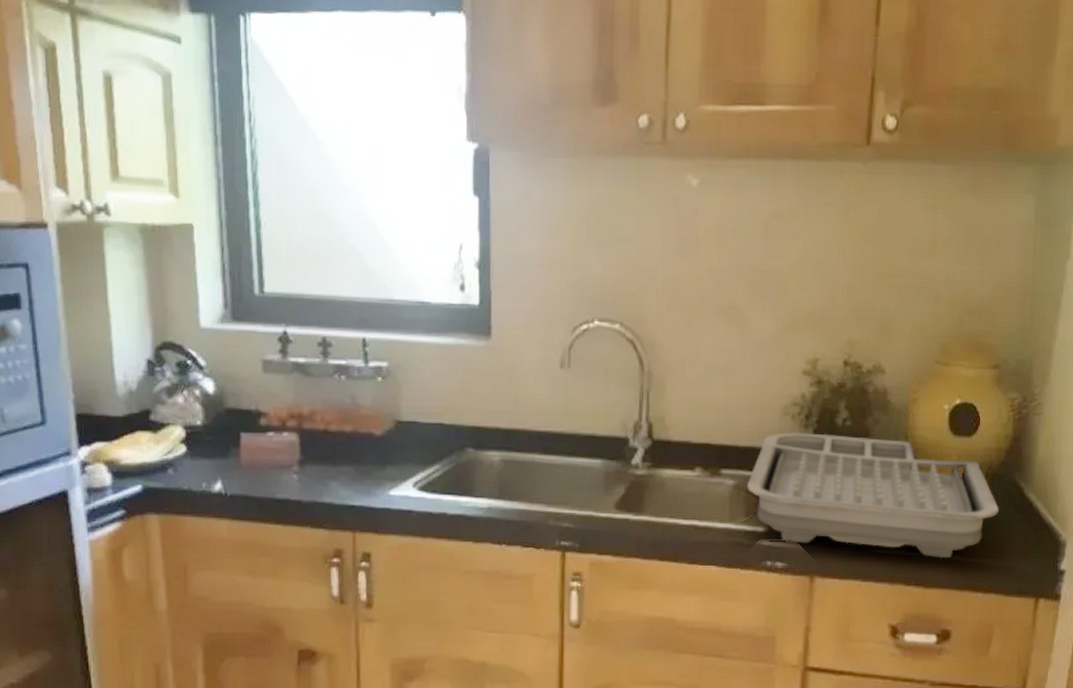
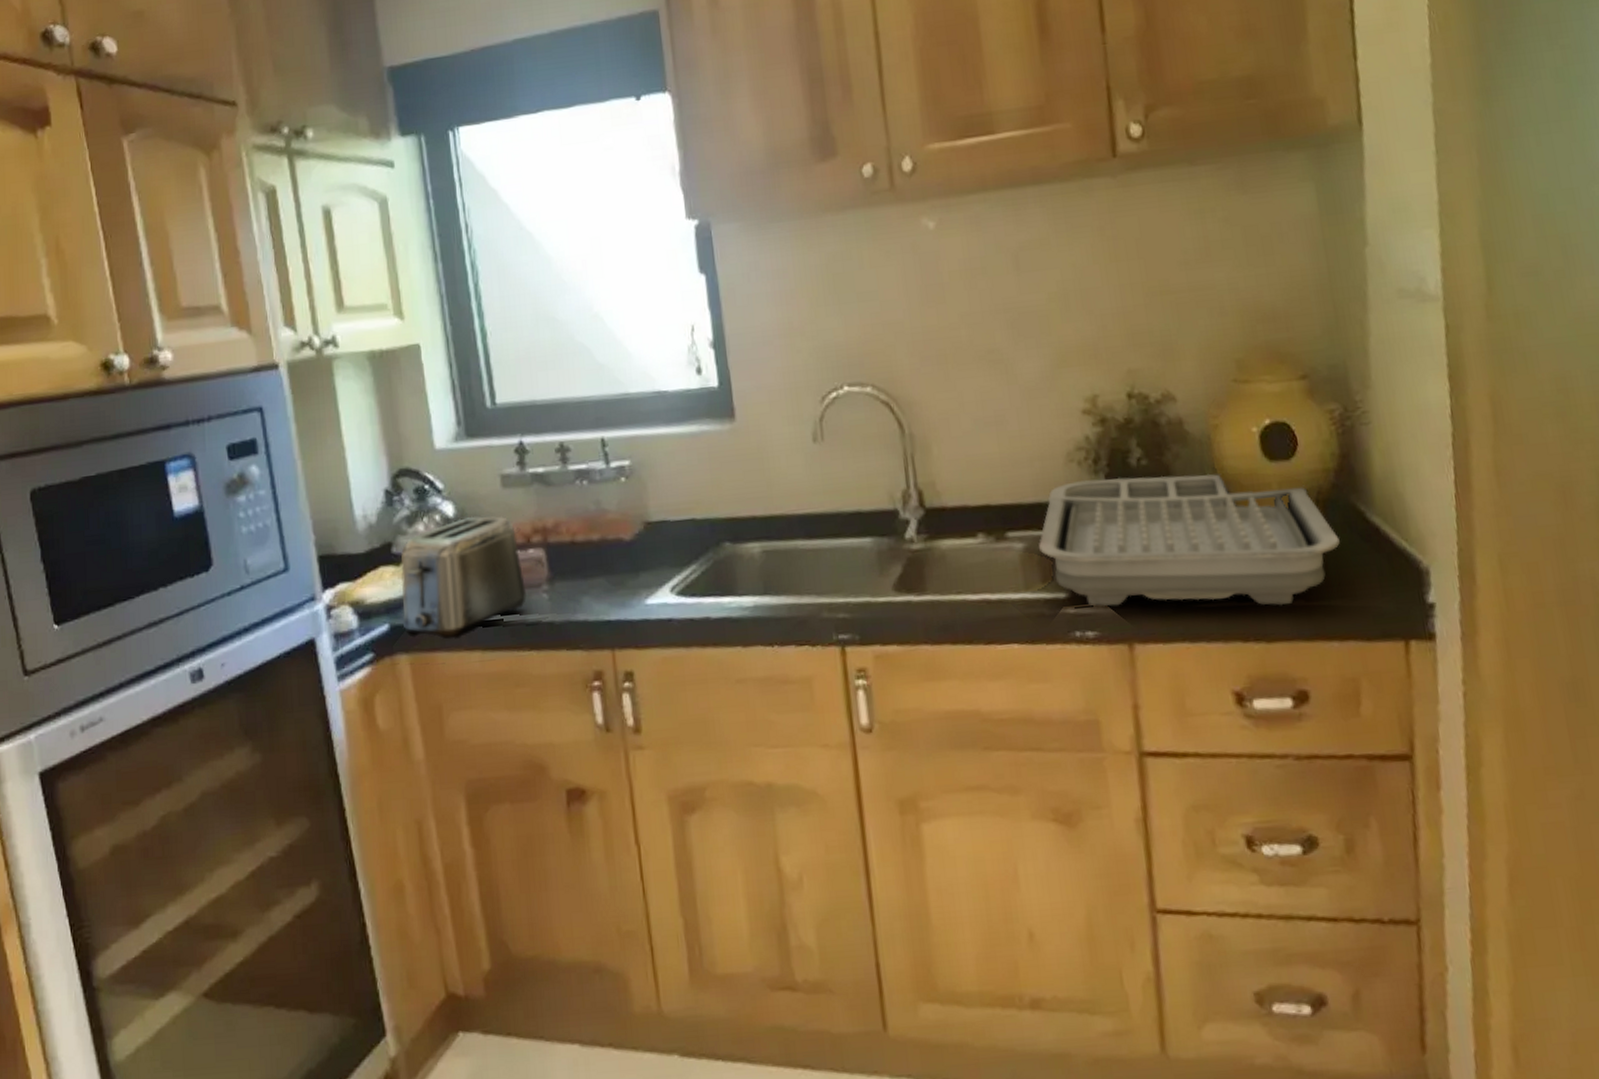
toaster: none [155,395,277,506] -> present [400,515,526,640]

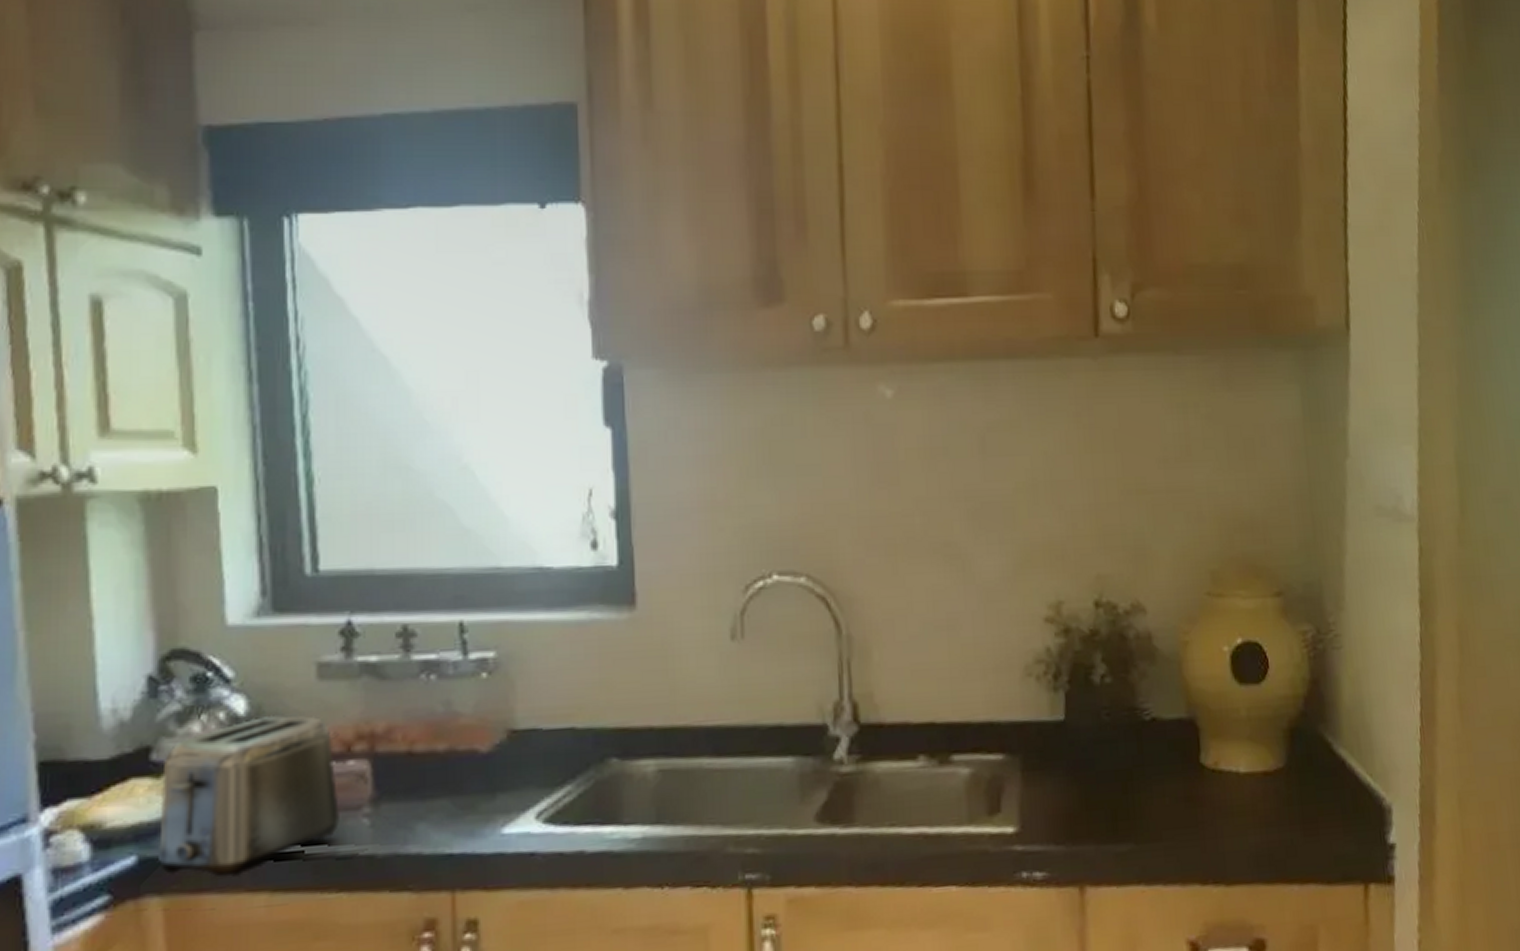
dish rack: present [1038,474,1340,607] -> none [986,696,1305,845]

